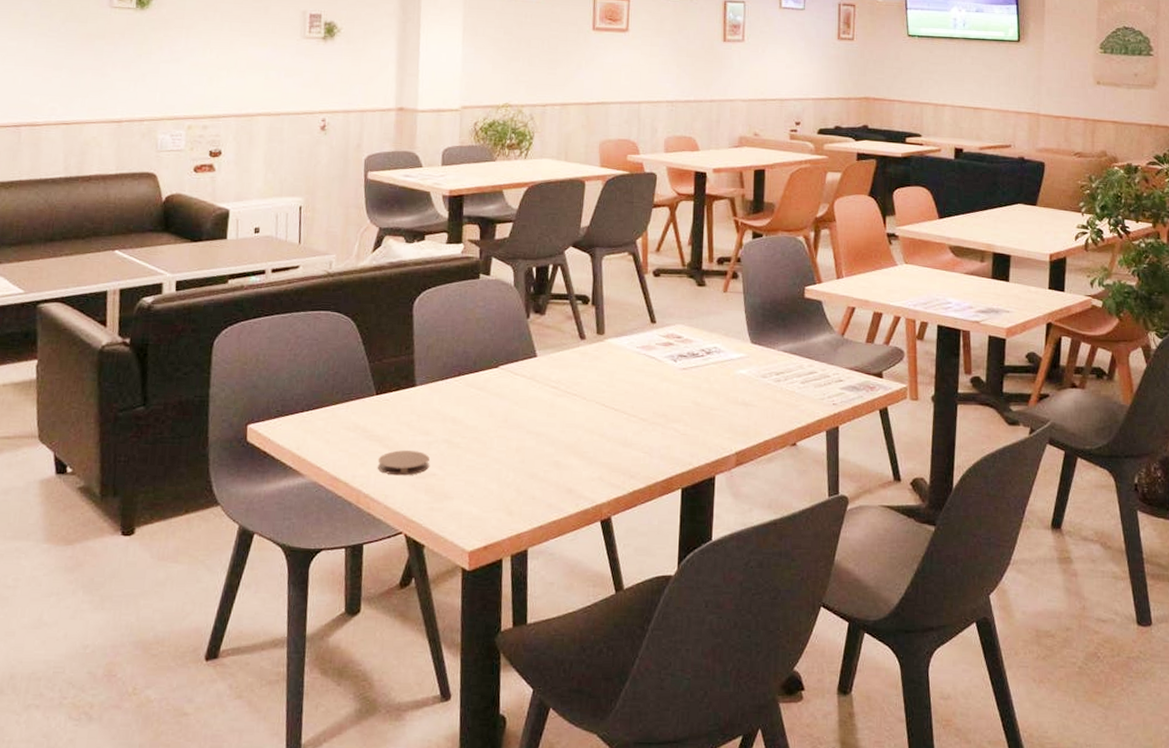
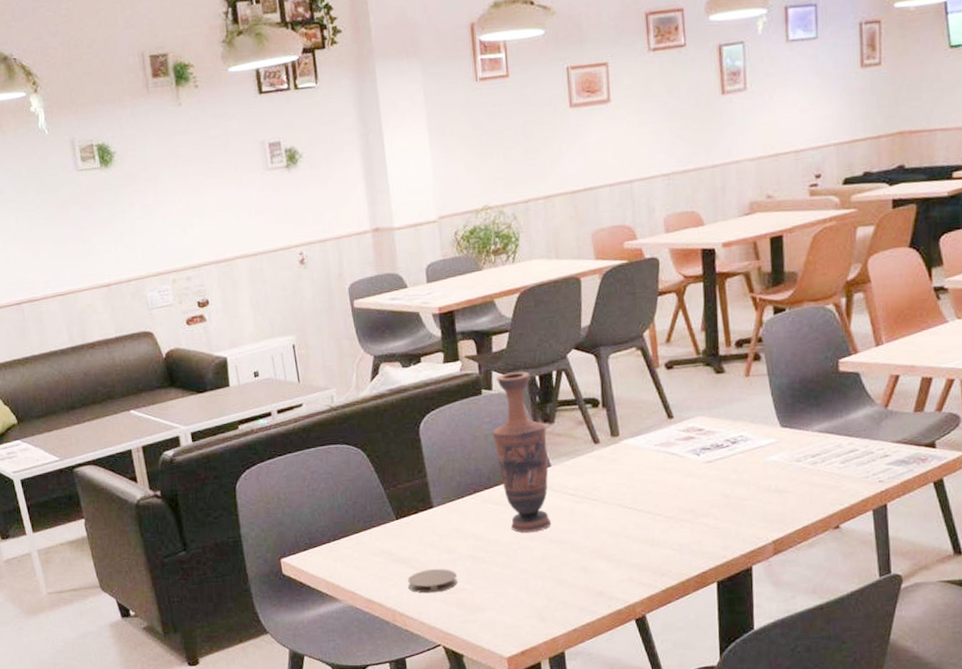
vase: none [484,261,537,421] -> present [492,371,552,533]

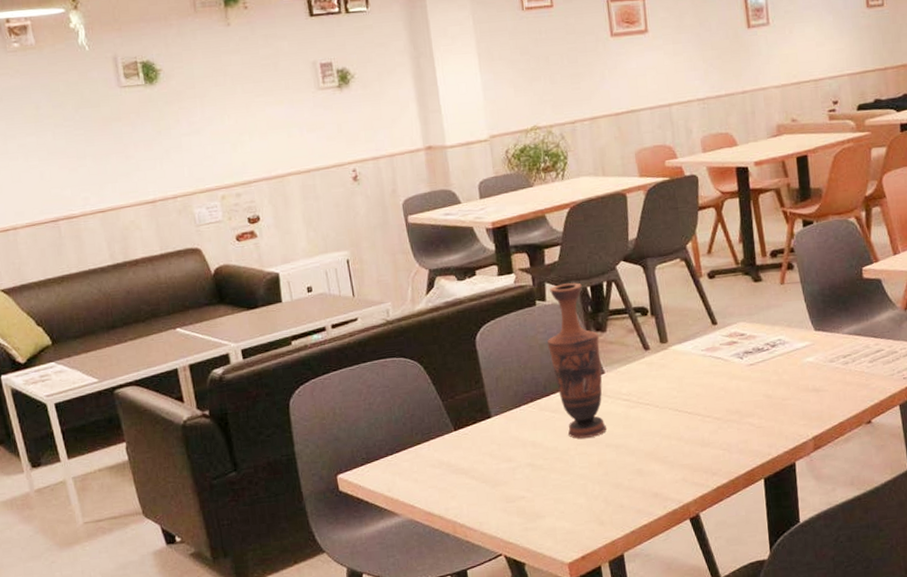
coaster: present [407,569,457,593] -> none [467,478,517,503]

